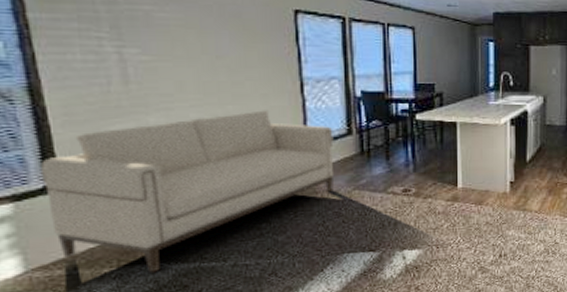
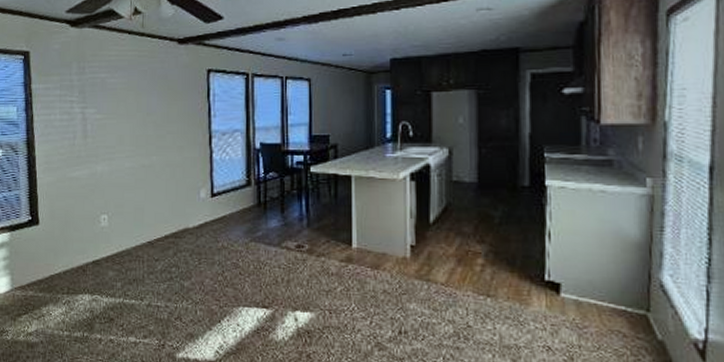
sofa: present [41,110,334,273] -> none [28,161,235,303]

